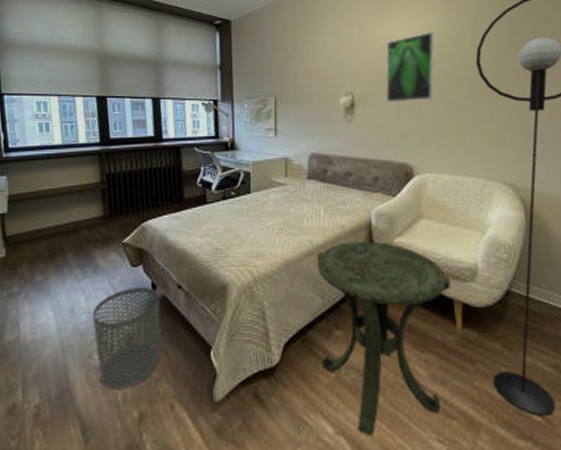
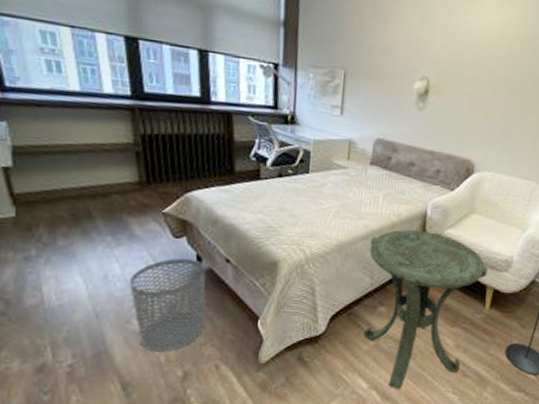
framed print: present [385,31,435,103] -> none [460,21,523,99]

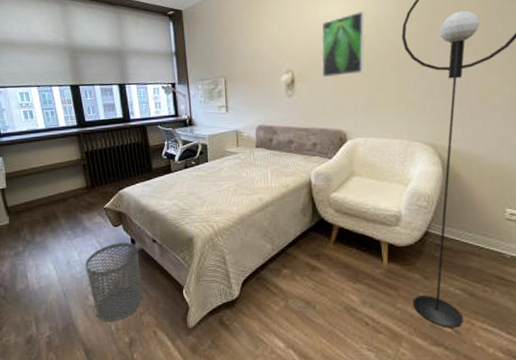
side table: present [363,229,488,390] -> none [266,197,378,348]
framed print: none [460,21,523,99] -> present [321,10,365,78]

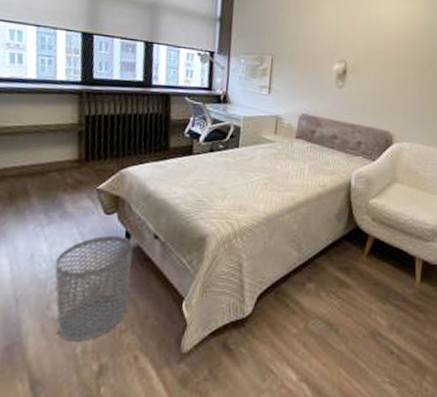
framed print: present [321,10,365,78] -> none [375,13,424,77]

